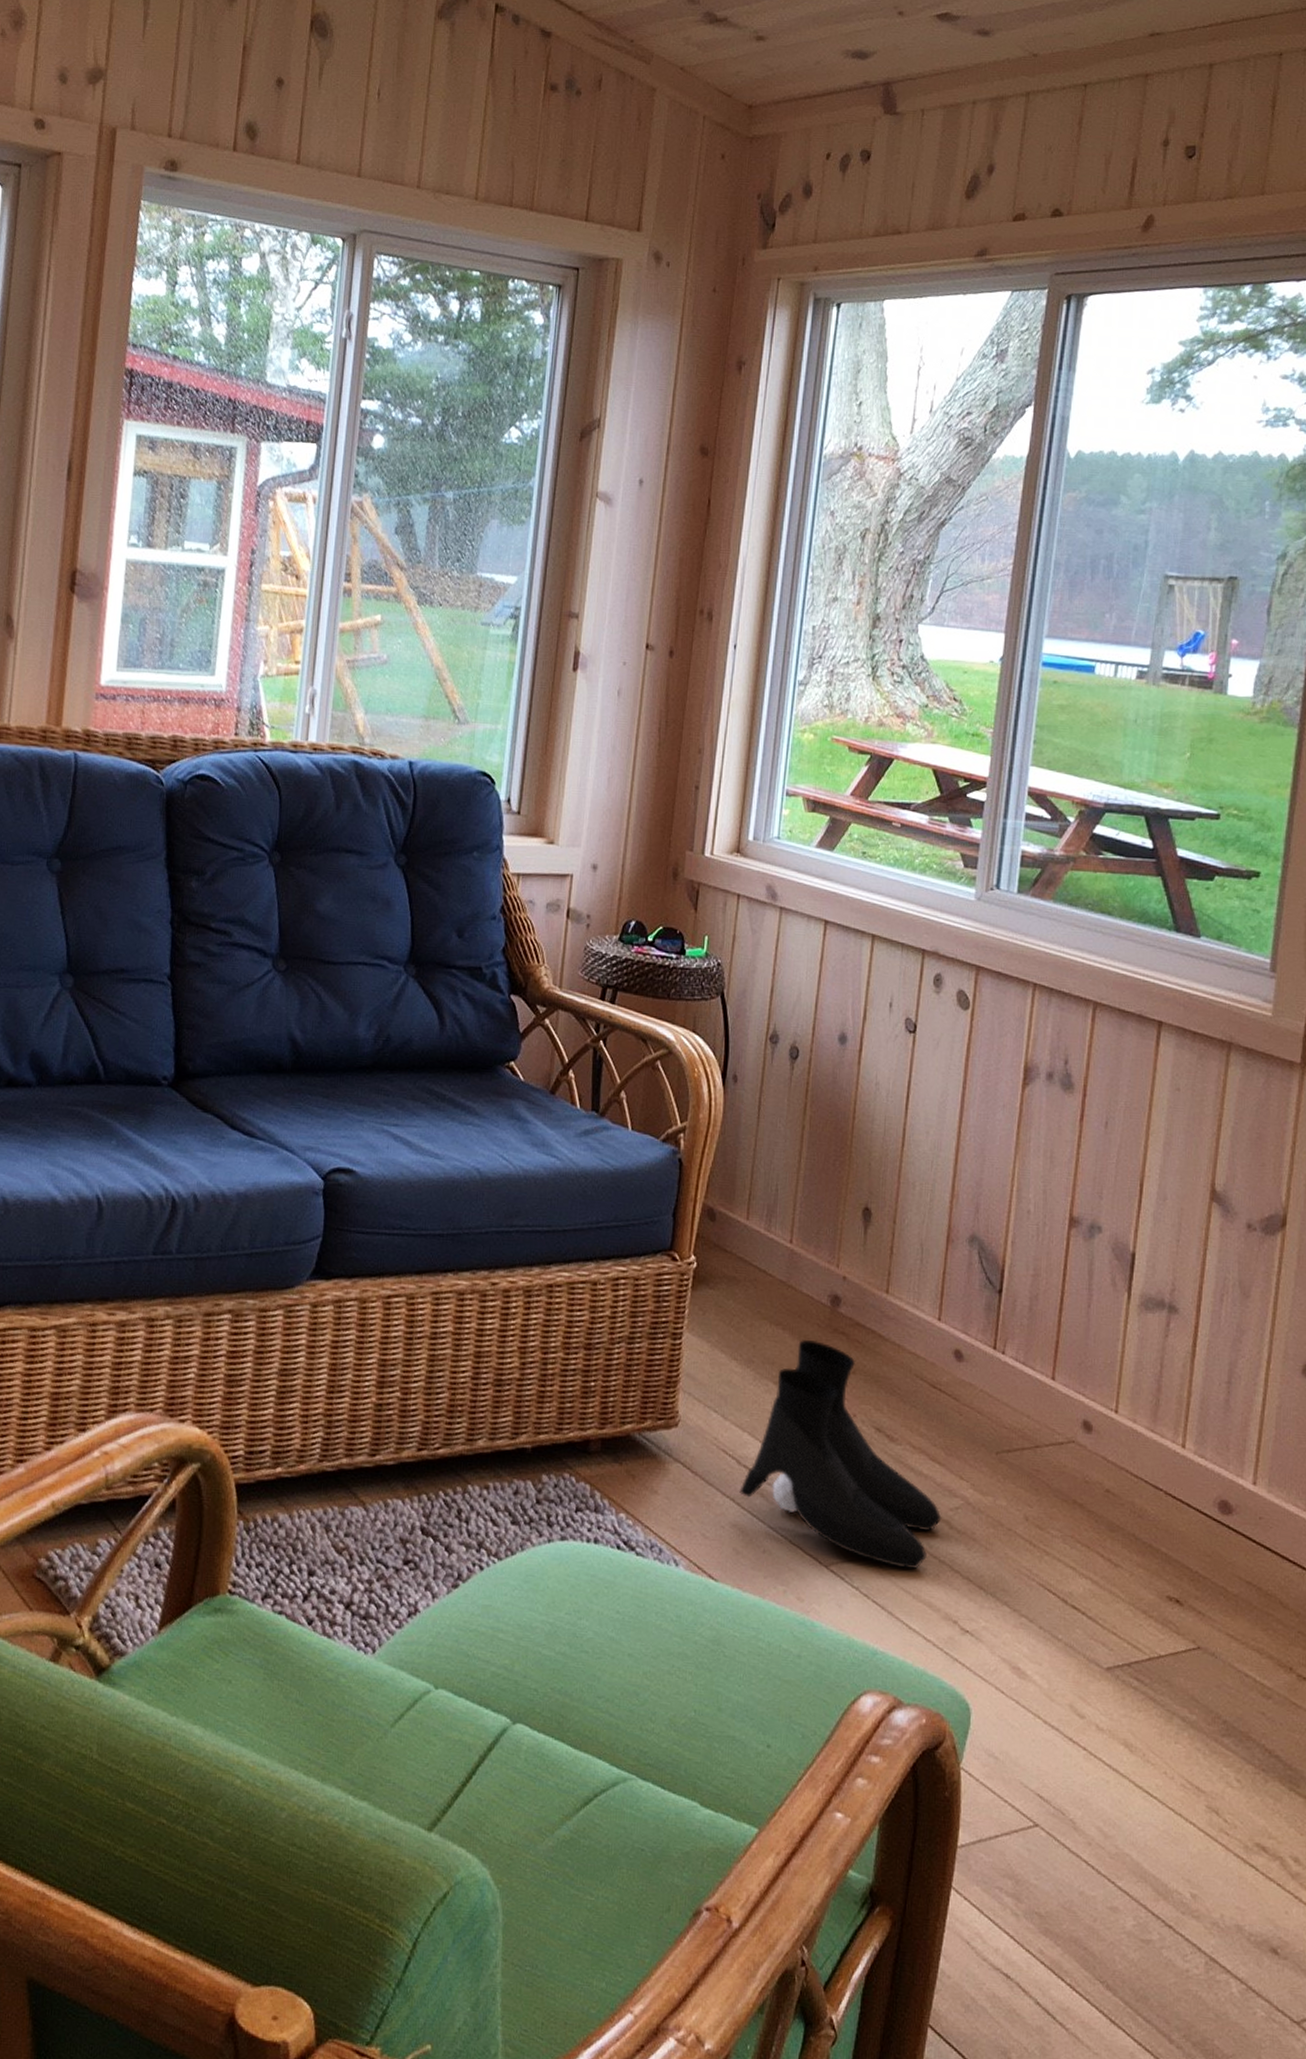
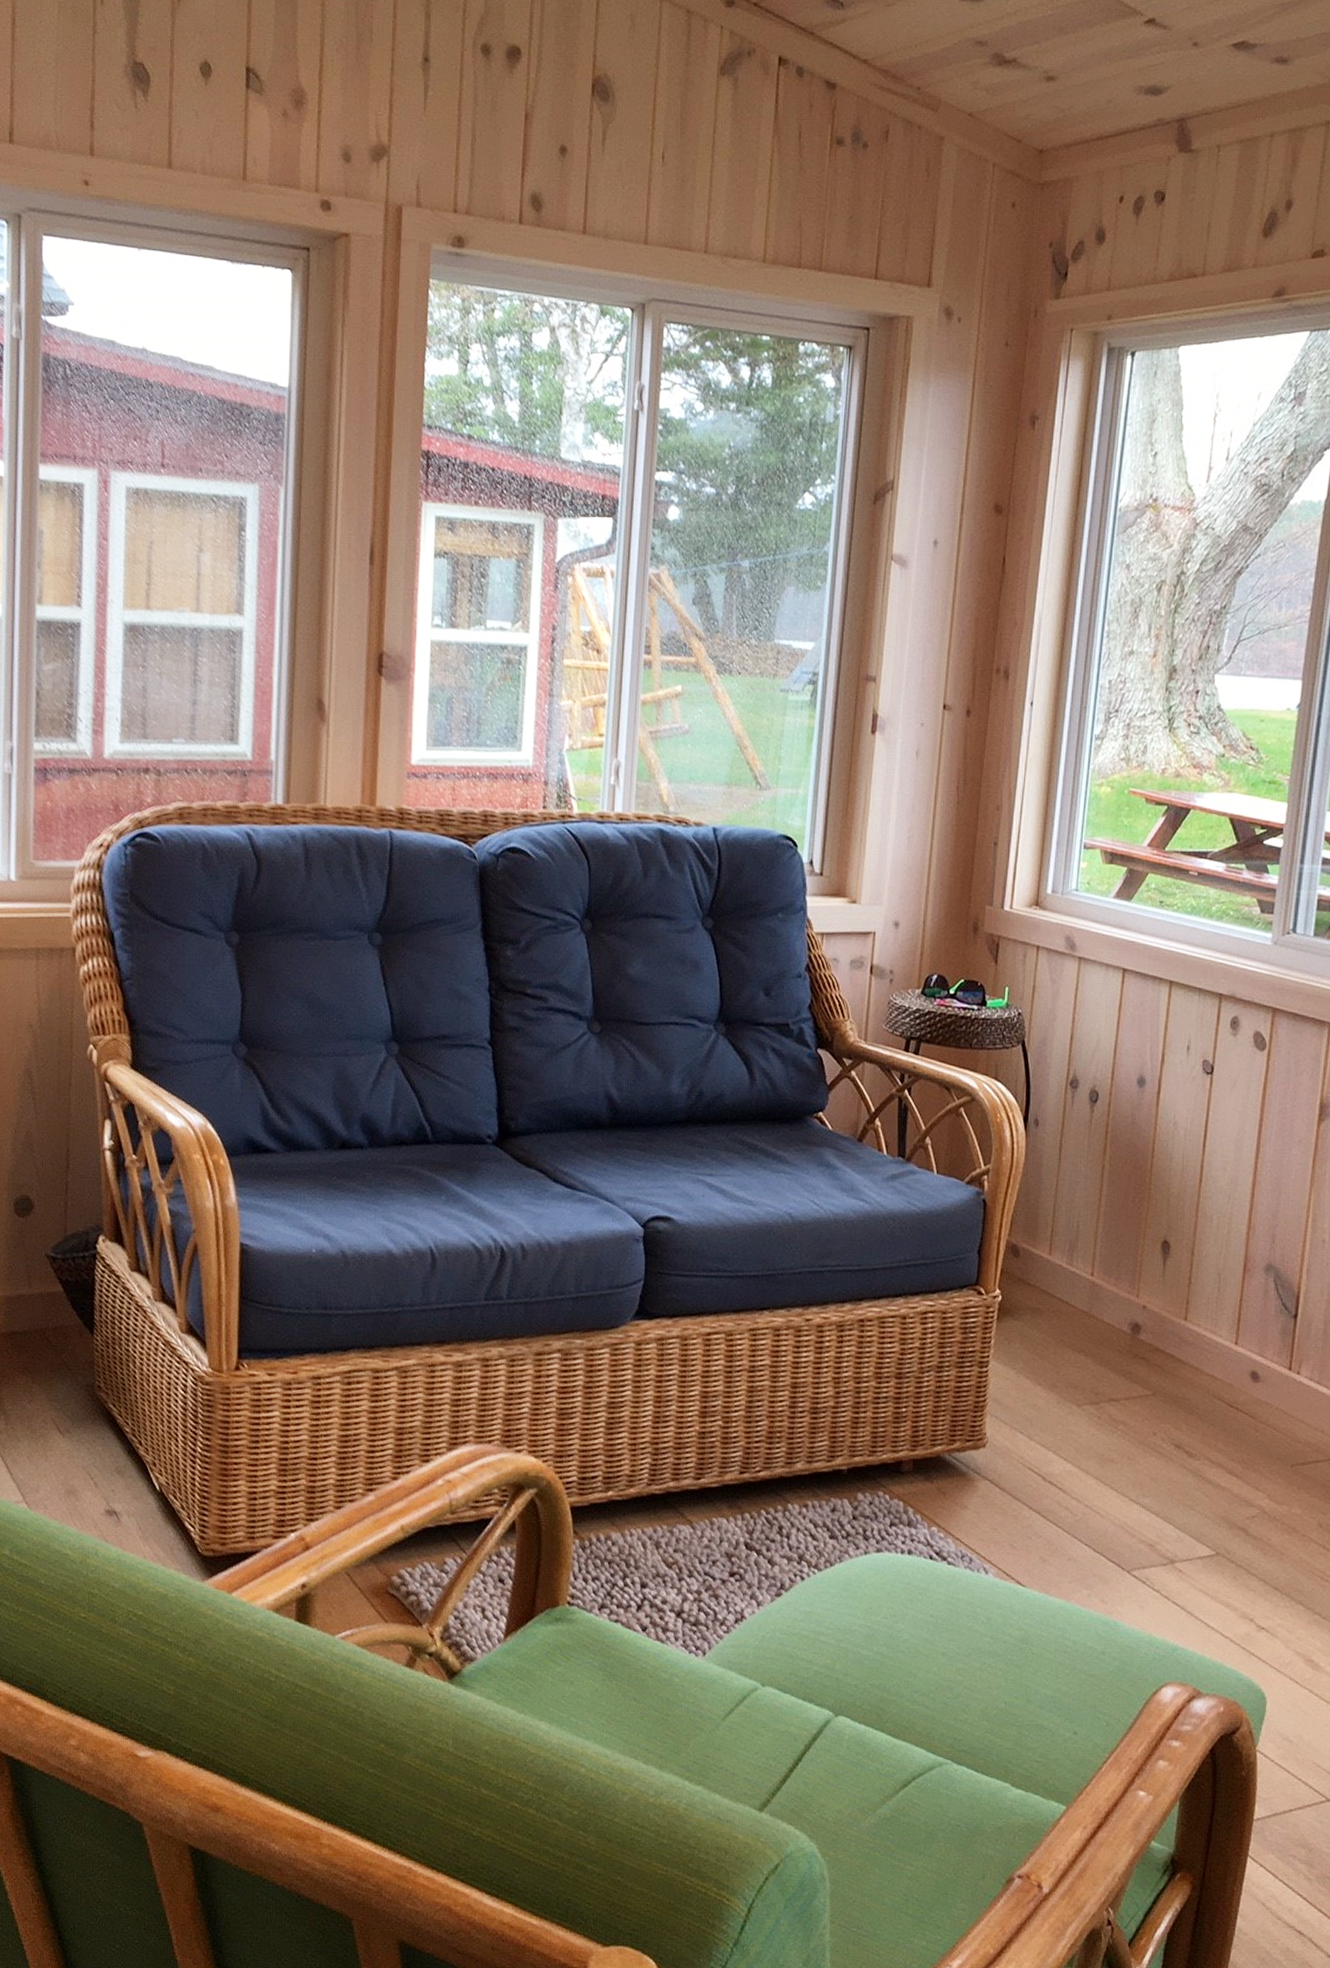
boots: present [739,1340,942,1569] -> none [1045,1365,1239,1573]

